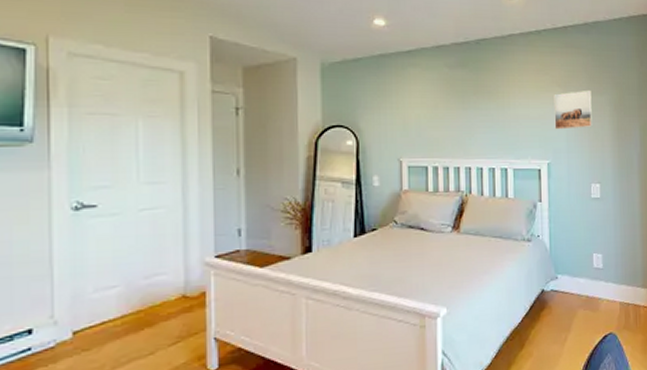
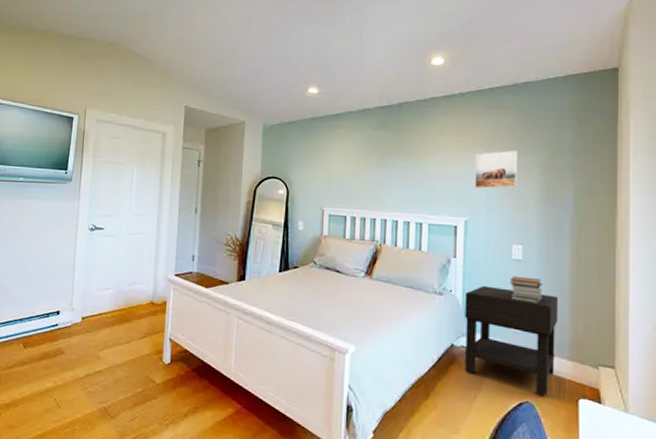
nightstand: none [552,227,633,324] -> present [464,285,559,395]
book stack: none [591,214,618,239] -> present [510,276,542,303]

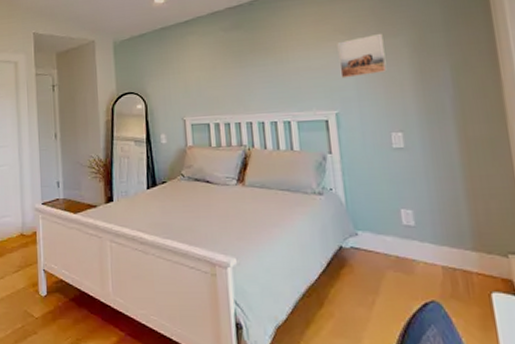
nightstand: present [464,285,559,395] -> none [347,179,459,292]
book stack: present [510,276,542,303] -> none [394,165,433,193]

